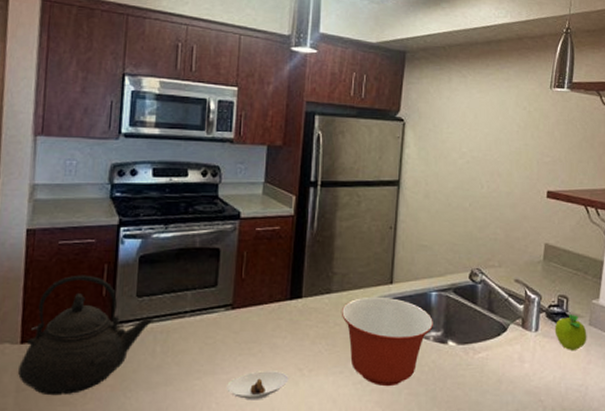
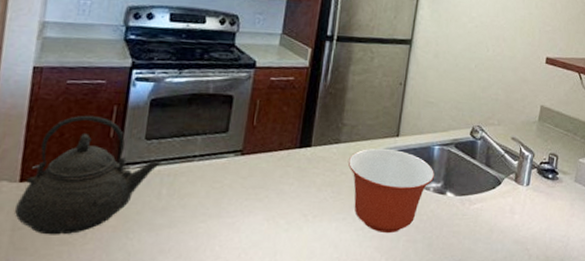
saucer: present [227,371,289,401] -> none [231,215,293,244]
fruit: present [554,313,587,350] -> none [544,170,573,204]

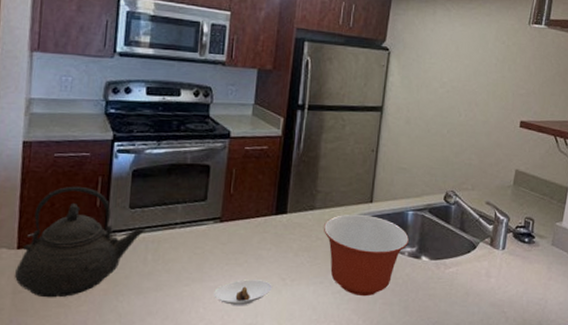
saucer: none [231,215,293,244] -> present [214,279,272,306]

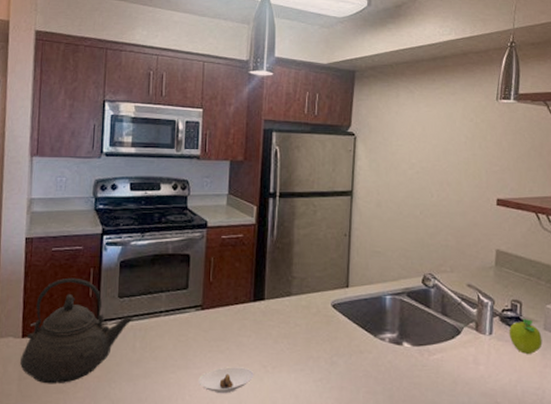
mixing bowl: present [323,214,409,297] -> none [300,299,388,385]
fruit: none [520,234,550,267] -> present [508,318,543,354]

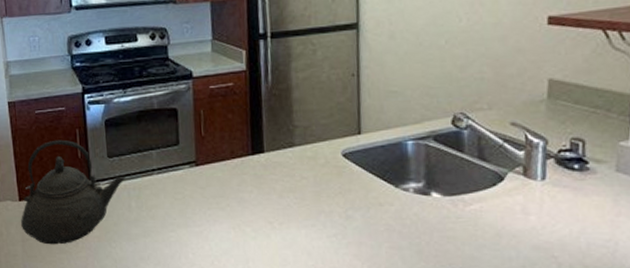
saucer: present [198,367,254,394] -> none [200,224,260,252]
fruit: present [508,318,543,354] -> none [567,158,614,201]

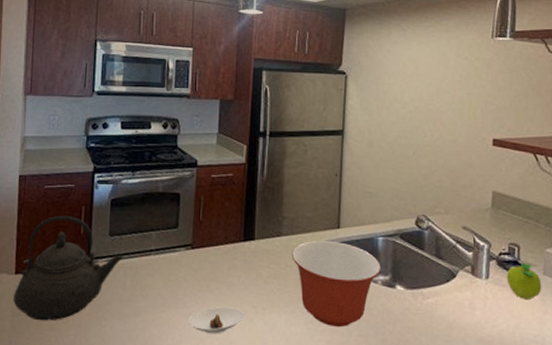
saucer: none [200,224,260,252] -> present [188,307,244,334]
mixing bowl: none [306,148,412,240] -> present [291,240,381,328]
fruit: none [567,158,614,201] -> present [506,262,542,299]

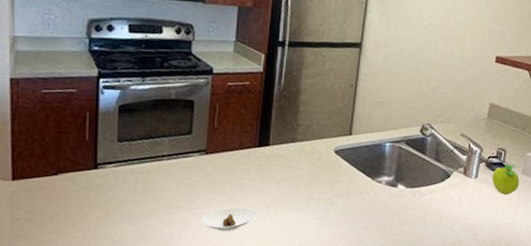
teakettle: present [13,215,124,321] -> none [12,121,134,225]
mixing bowl: present [291,240,381,328] -> none [304,146,386,222]

